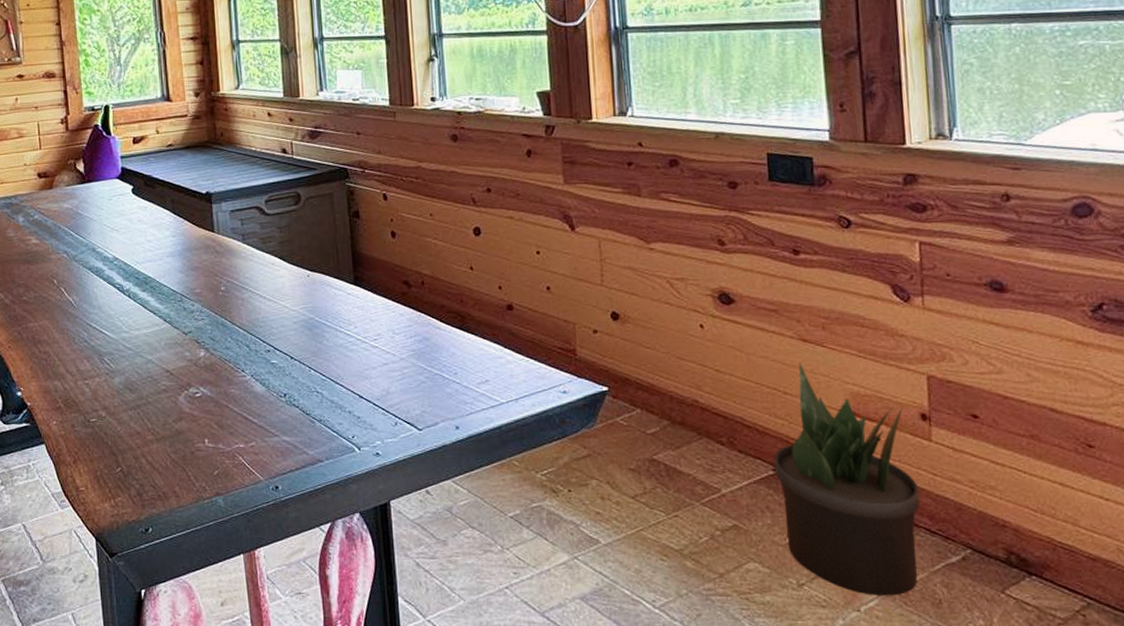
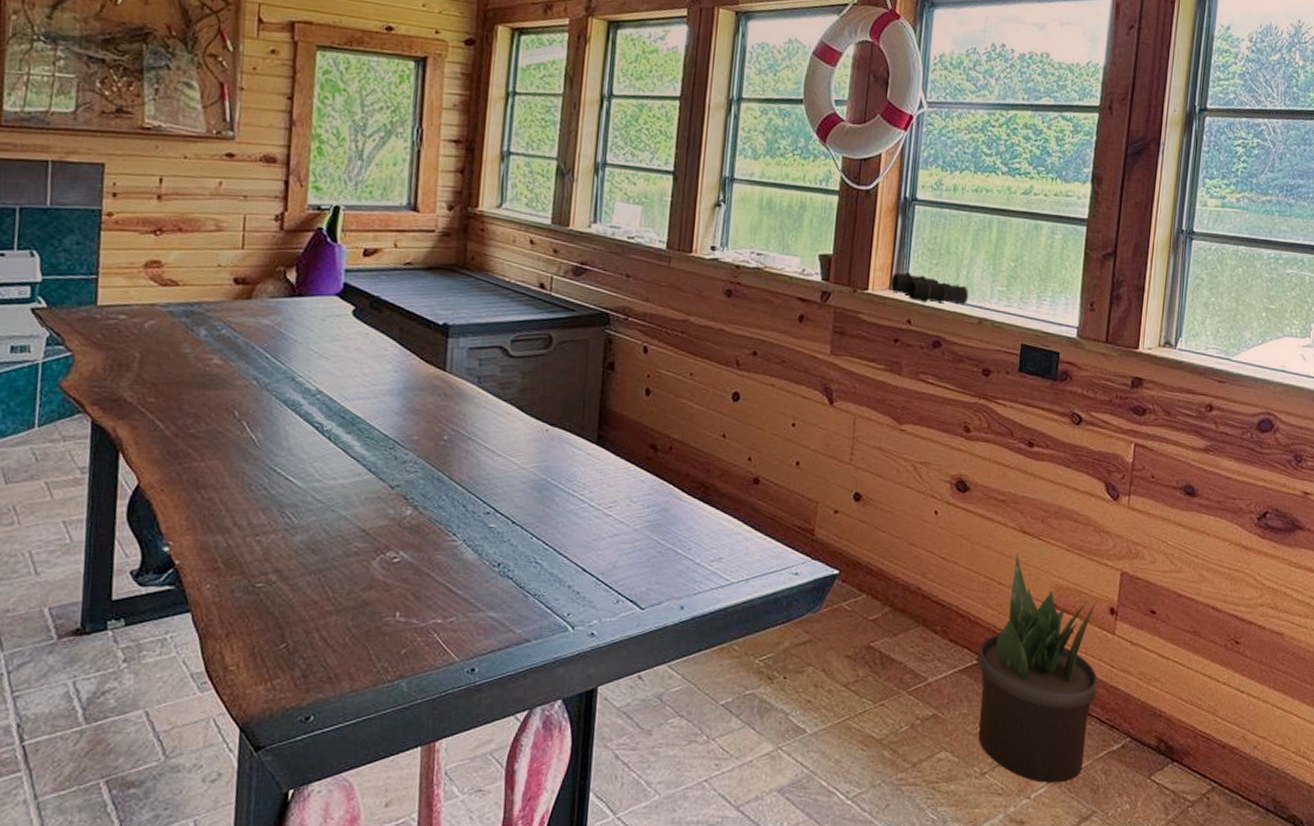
binoculars: none [614,98,701,125] -> present [890,272,969,305]

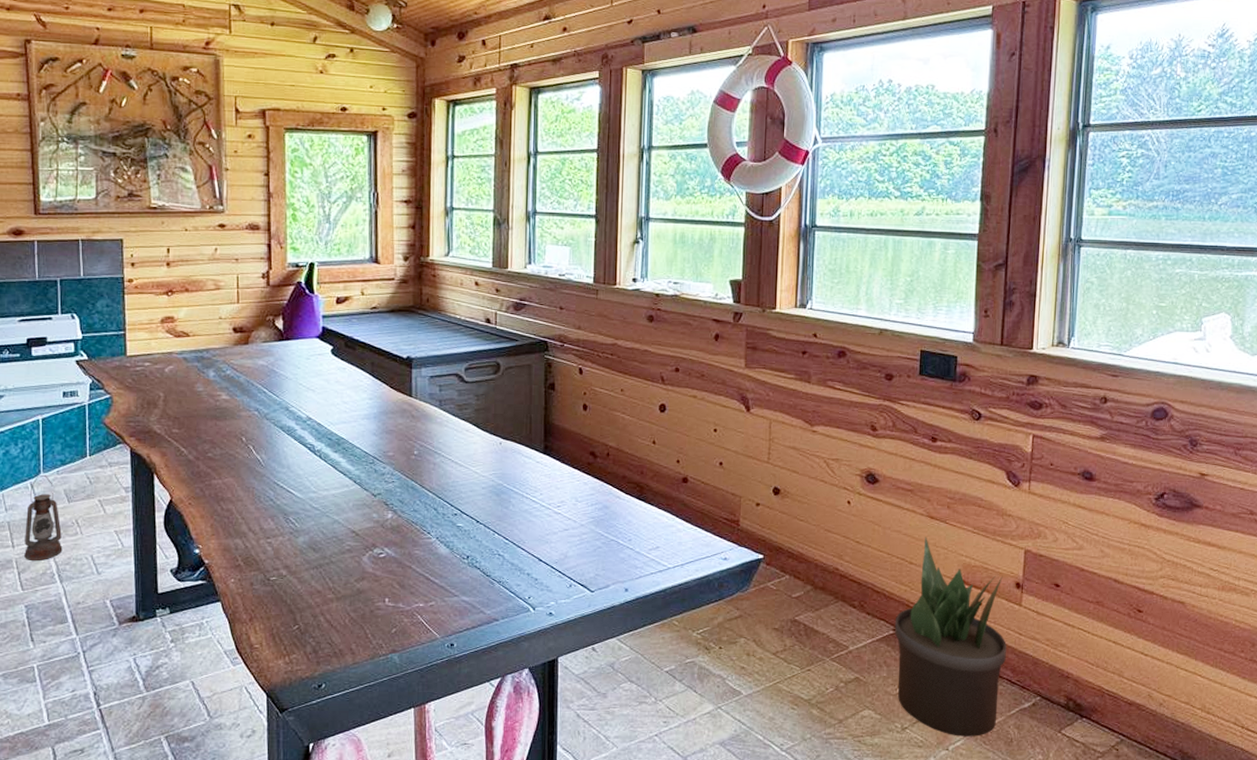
binoculars: present [890,272,969,305] -> none [796,292,870,319]

